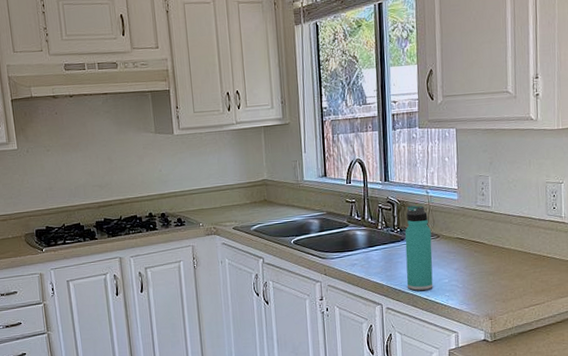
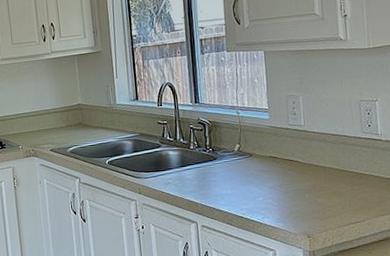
thermos bottle: present [405,205,433,291] -> none [217,125,248,209]

